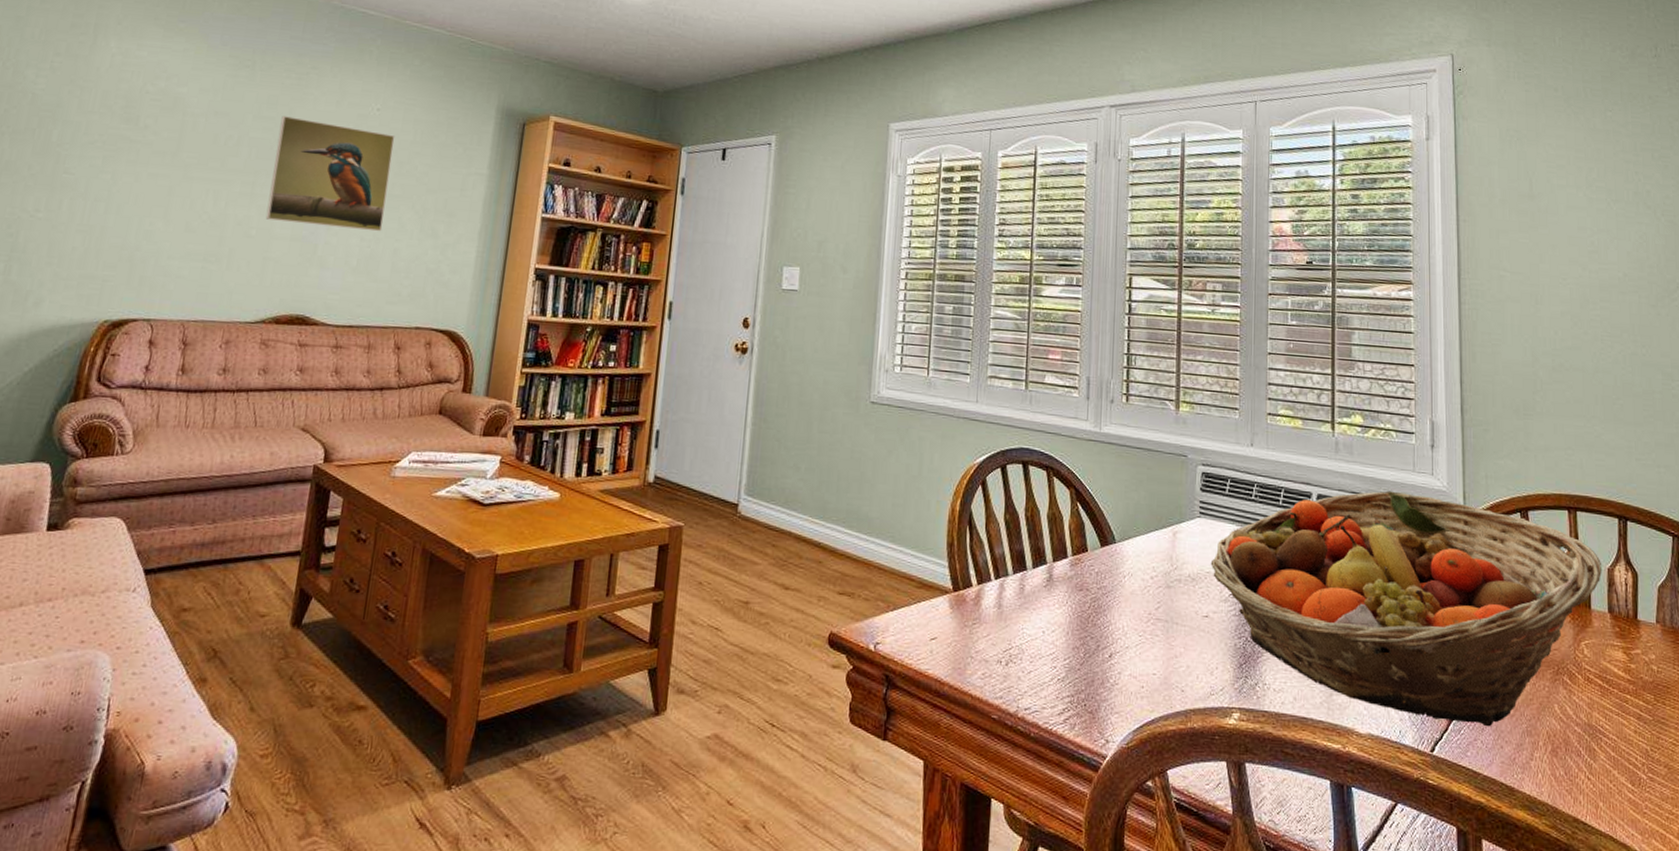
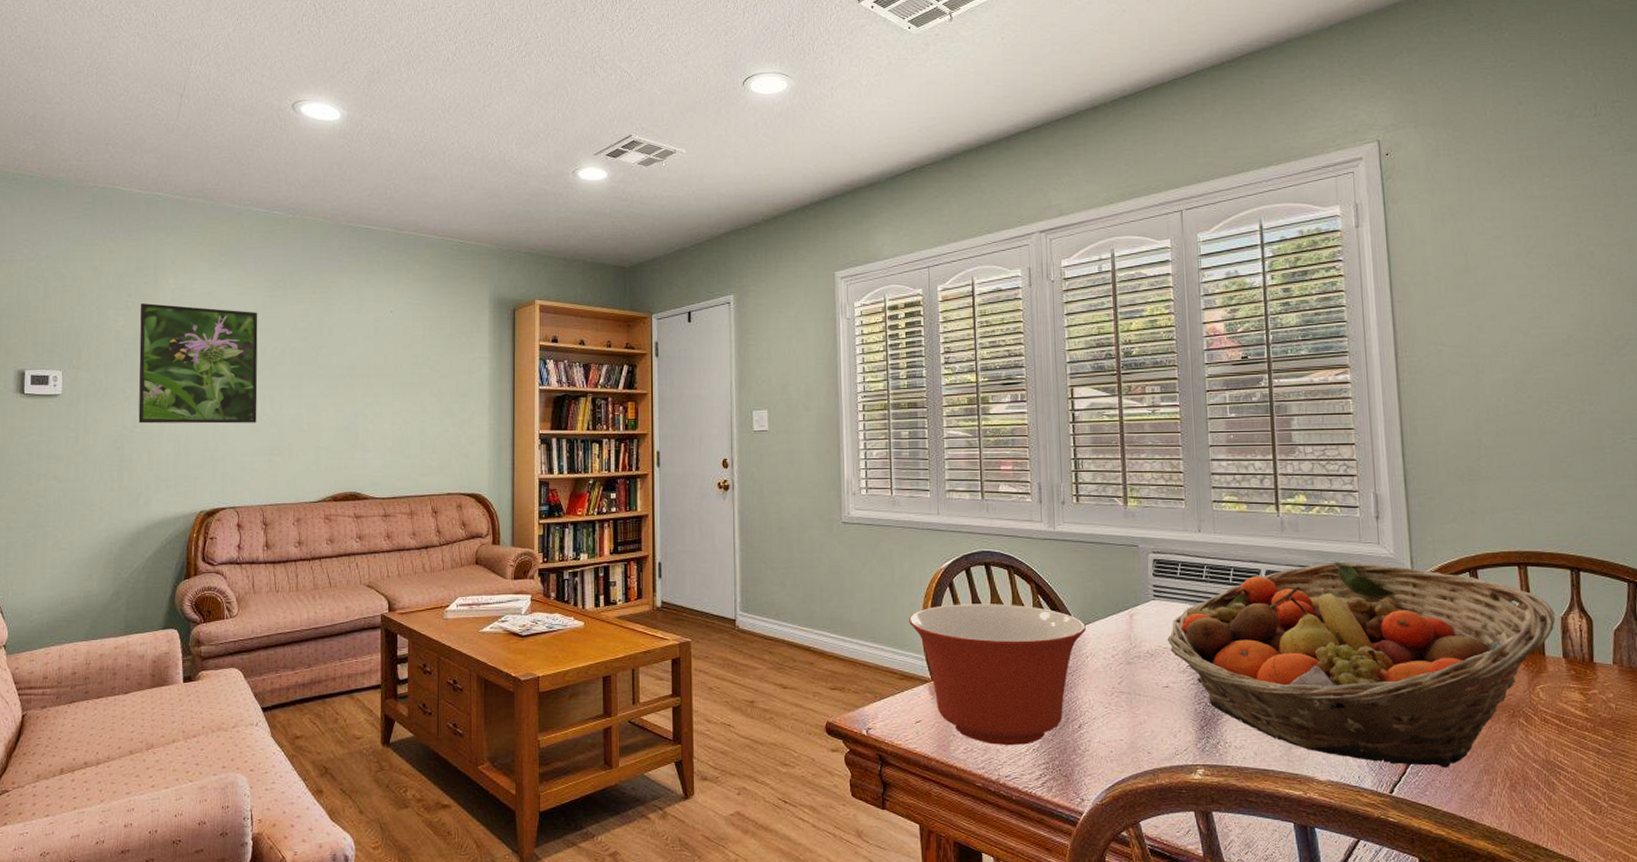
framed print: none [43,66,216,222] -> present [138,303,258,424]
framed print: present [265,116,395,232] -> none [313,326,409,416]
mixing bowl: none [934,505,1125,674] -> present [909,604,1086,746]

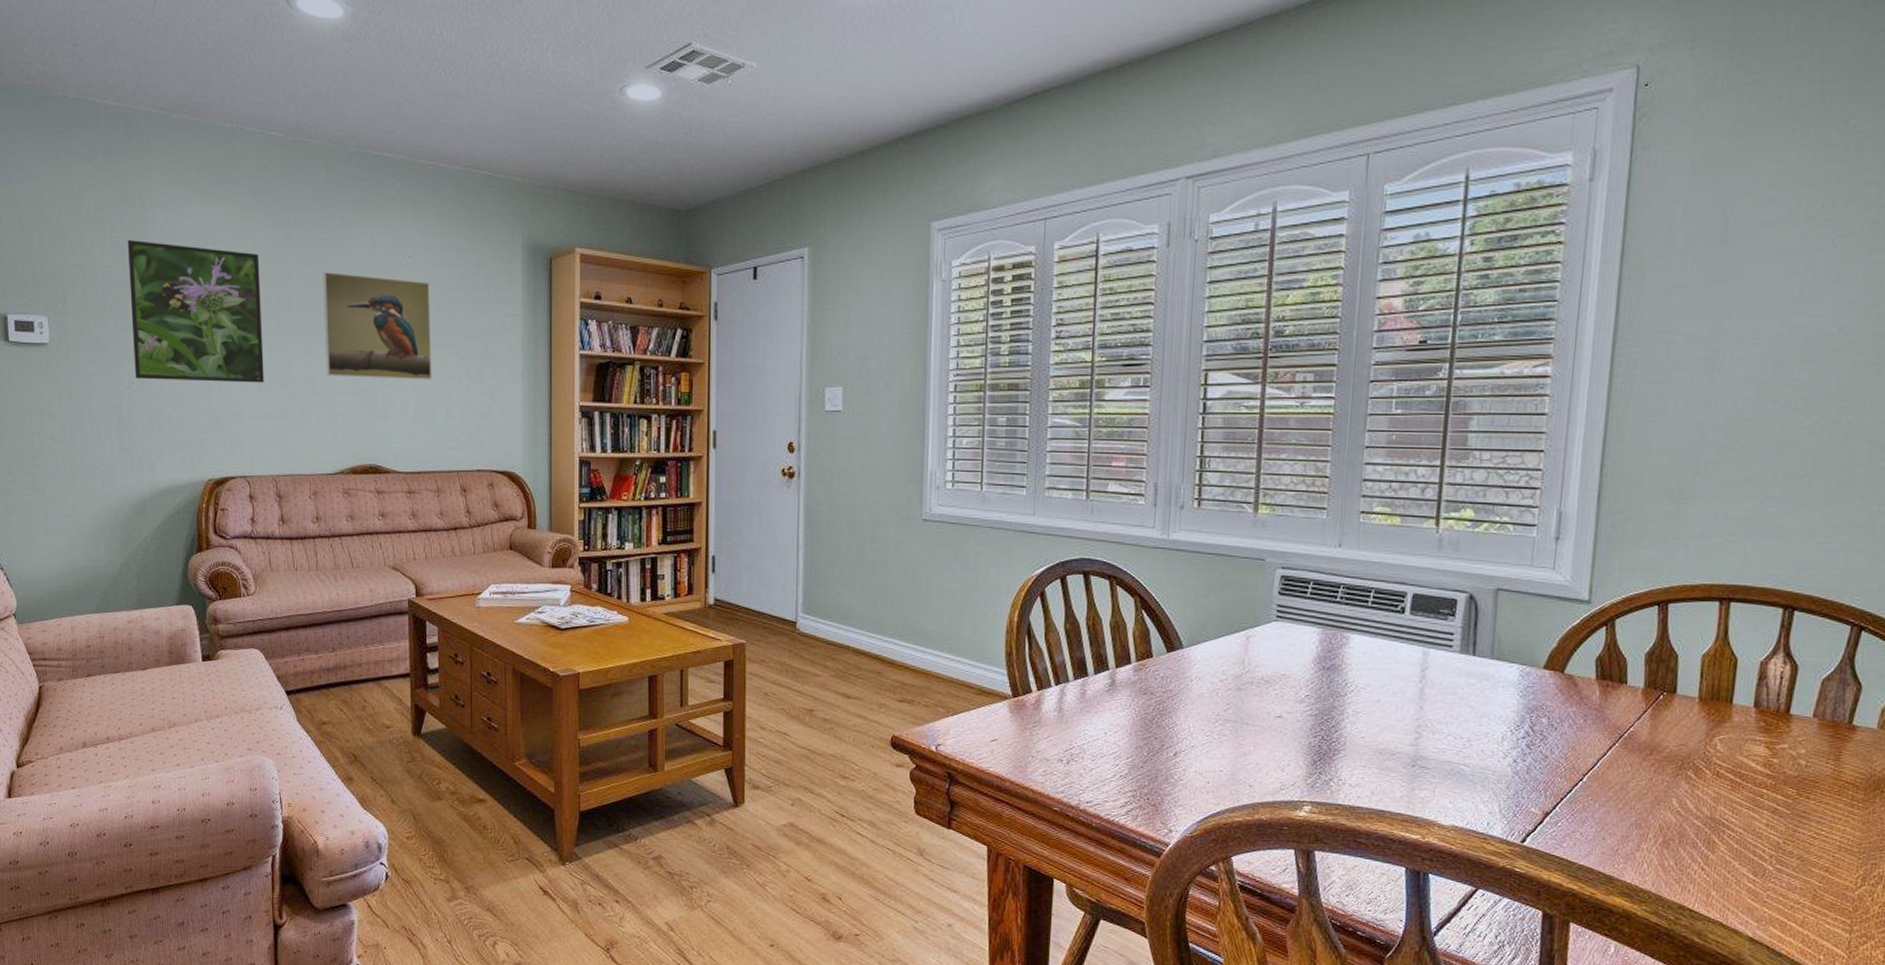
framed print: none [313,326,409,416] -> present [323,272,432,380]
mixing bowl: present [909,604,1086,746] -> none [991,616,1194,771]
fruit basket: present [1167,562,1555,768] -> none [1286,587,1753,820]

